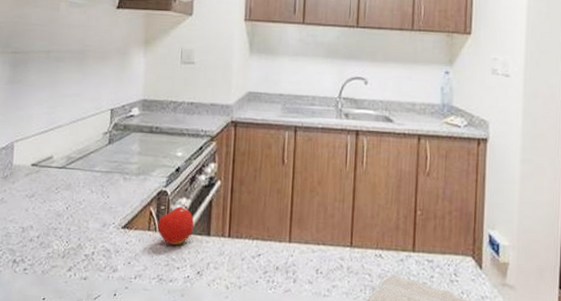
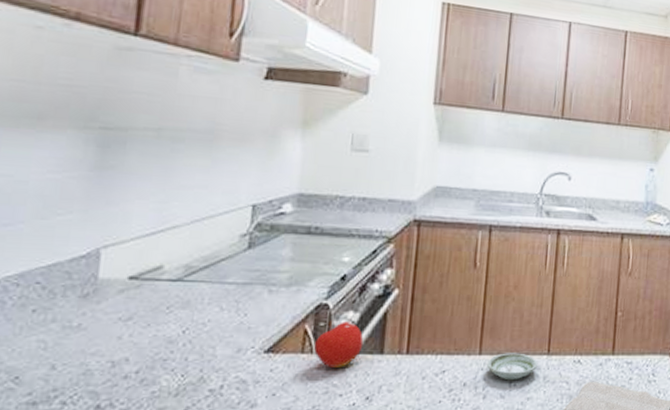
saucer: none [295,242,342,269] -> present [486,353,538,381]

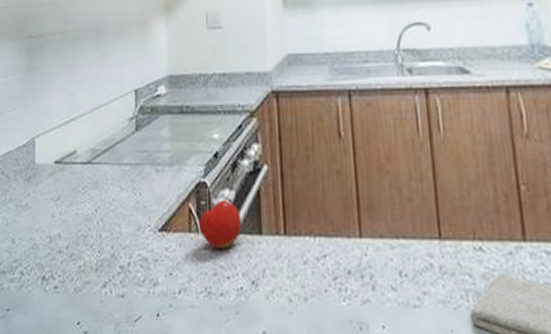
saucer: present [486,353,538,381] -> none [369,236,430,270]

